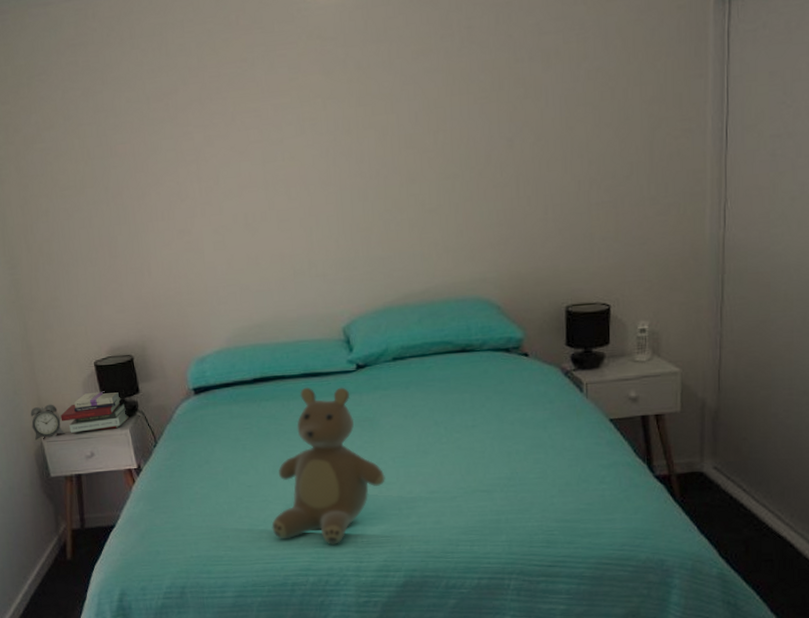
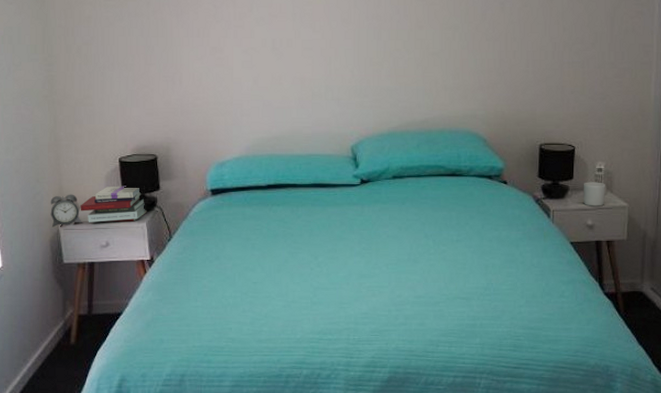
teddy bear: present [271,387,386,545] -> none [272,196,379,340]
mug: none [622,345,652,376] -> present [583,182,606,208]

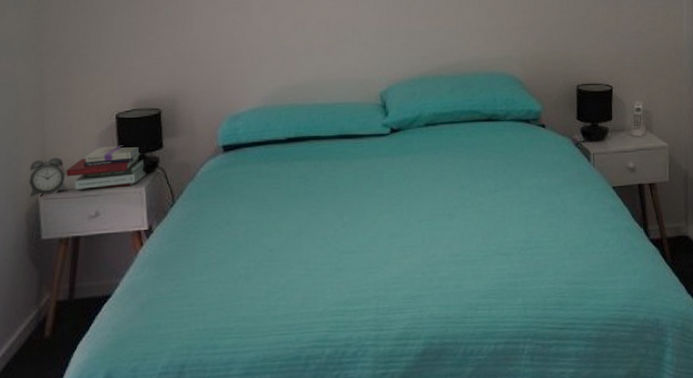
mug: present [583,182,606,208] -> none [622,122,646,149]

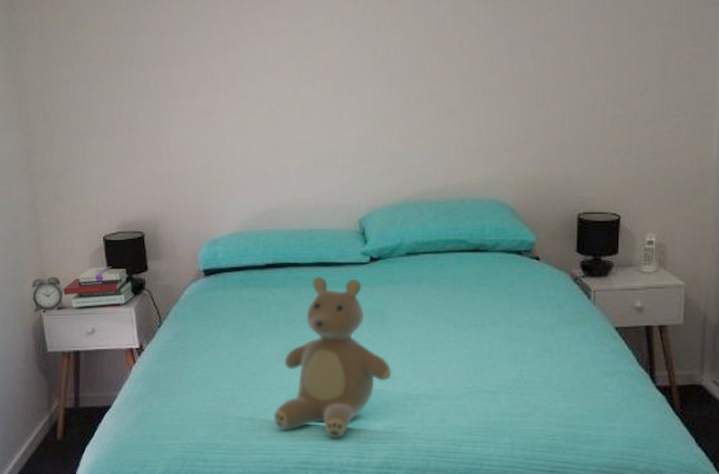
teddy bear: none [290,148,411,312] -> present [273,276,392,438]

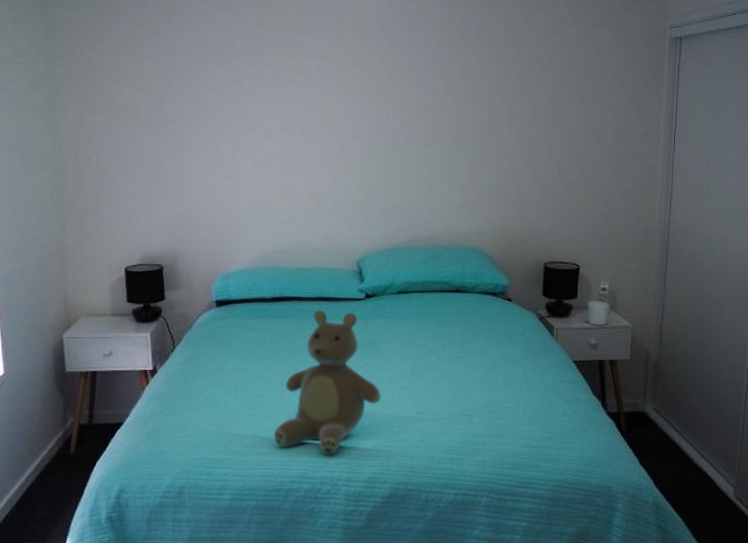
alarm clock: present [32,276,66,313] -> none [54,302,86,336]
books: present [63,267,135,307] -> none [84,295,151,332]
mug: none [630,257,658,287] -> present [586,301,610,327]

